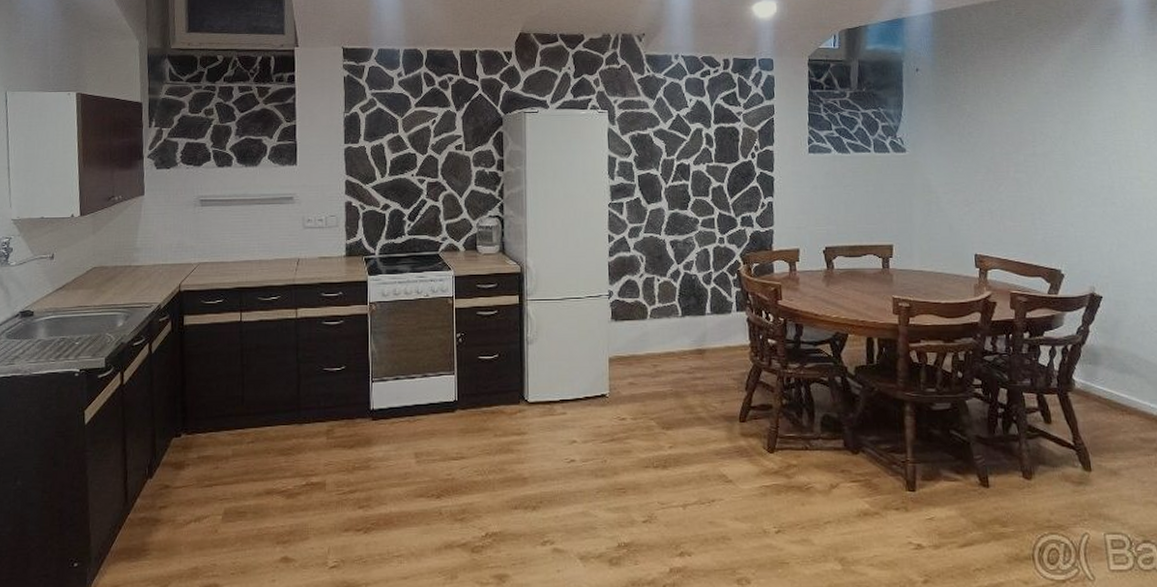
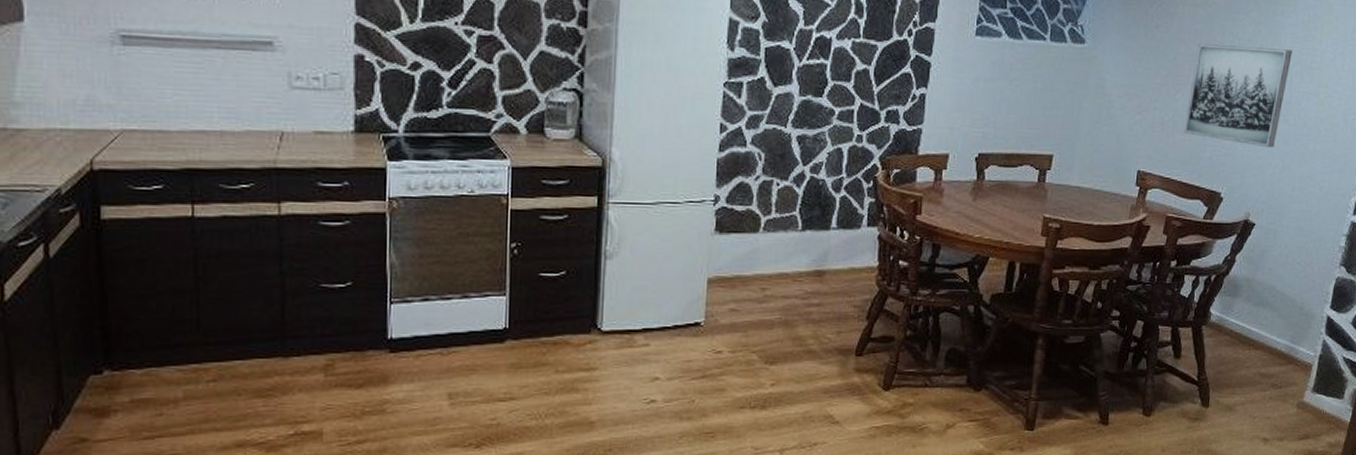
wall art: none [1011,142,1107,228] -> present [1184,44,1292,148]

